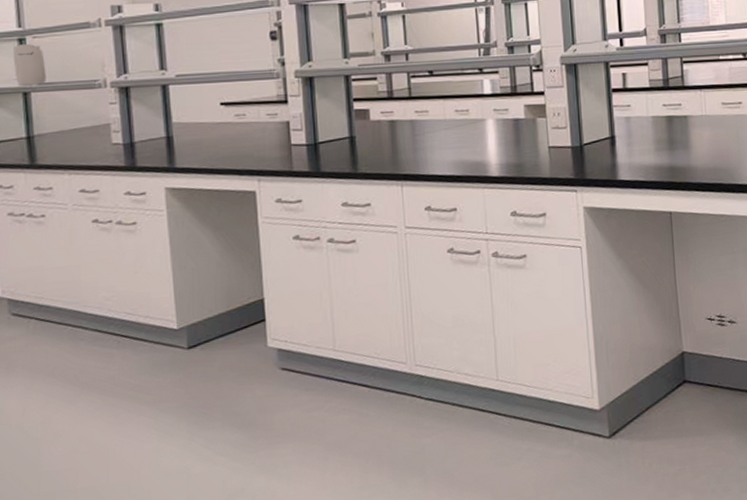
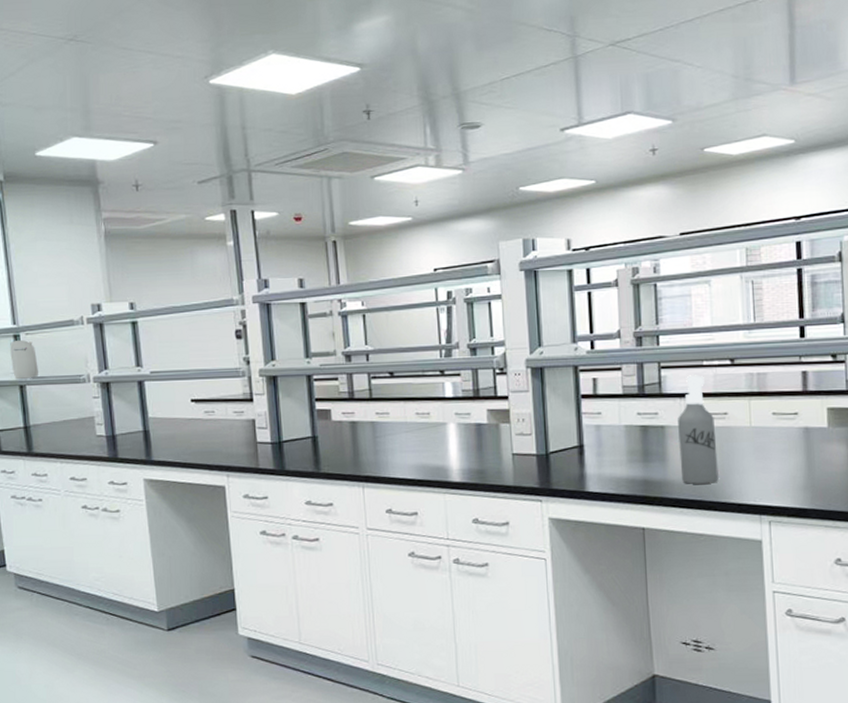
spray bottle: none [699,68,736,169] -> present [678,375,719,484]

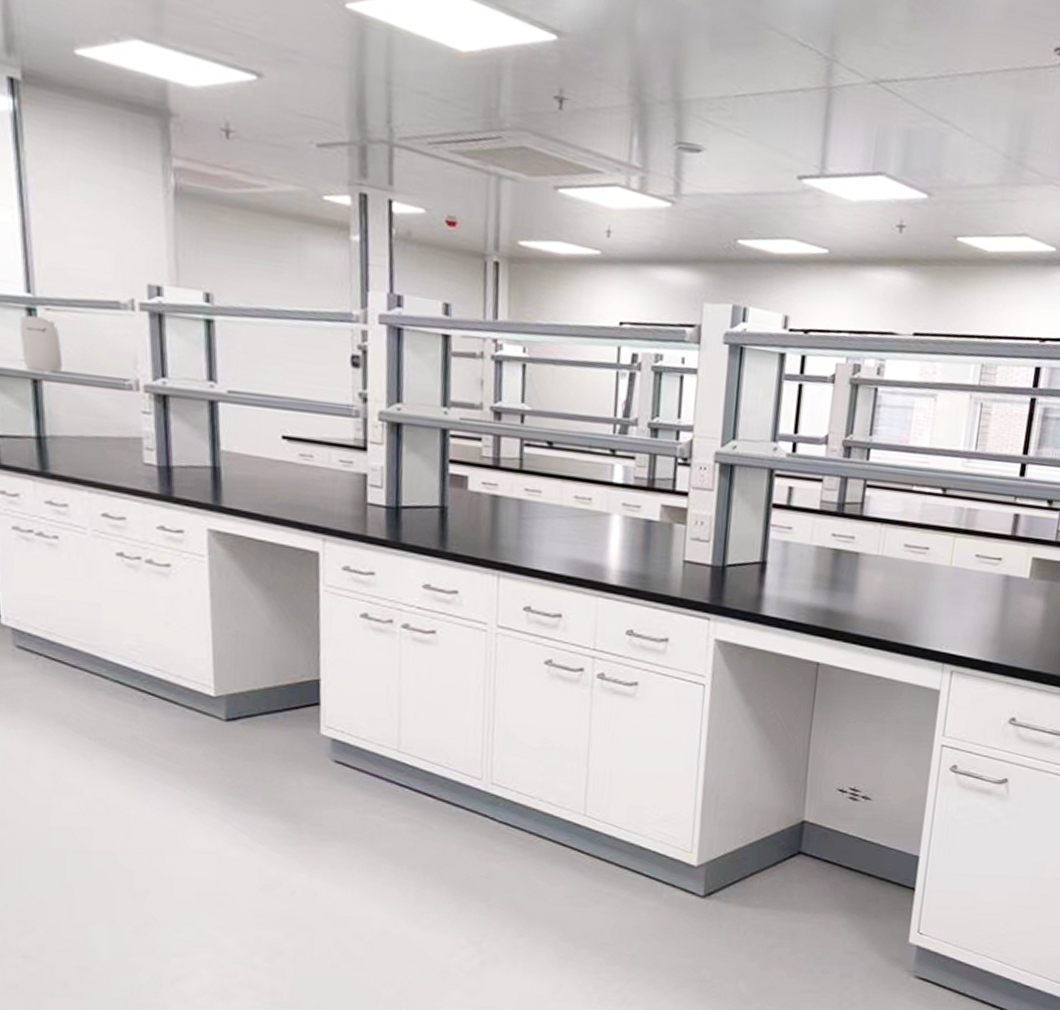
spray bottle: present [678,375,719,484] -> none [868,499,914,623]

